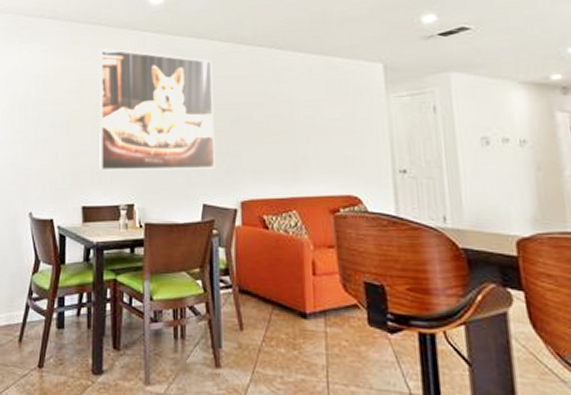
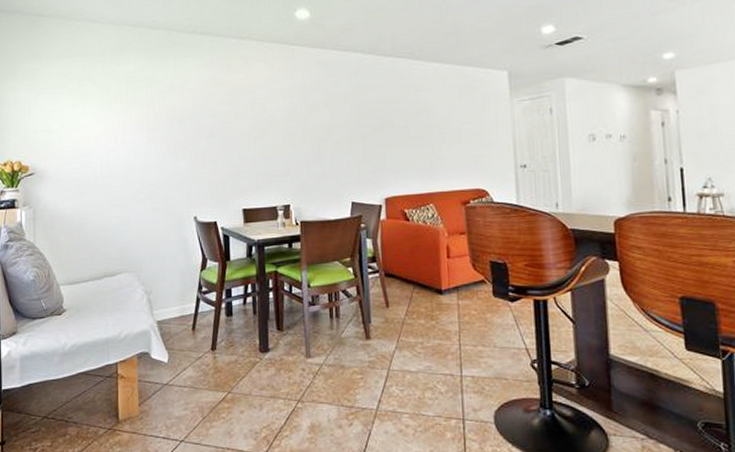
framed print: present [99,48,215,171] -> none [251,61,362,176]

